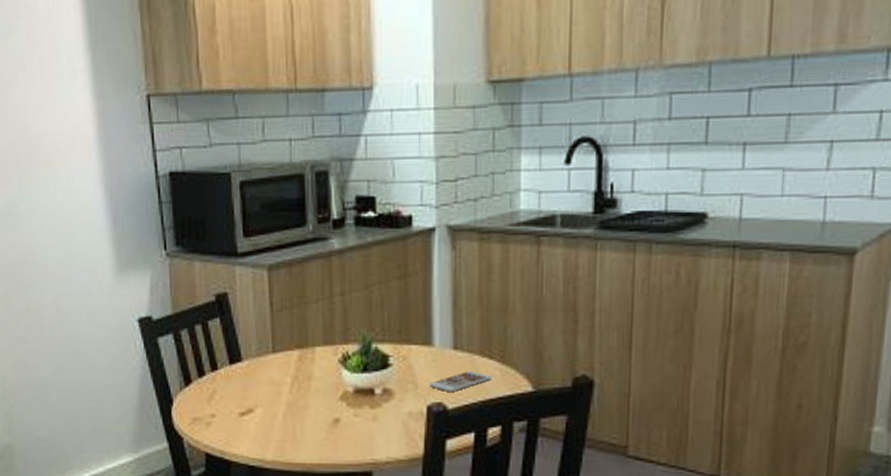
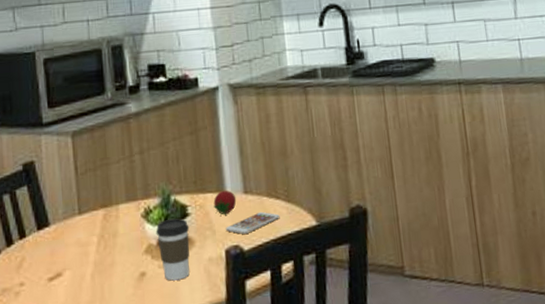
coffee cup: none [353,368,390,431] -> present [156,218,190,281]
fruit: none [418,343,444,371] -> present [213,190,237,216]

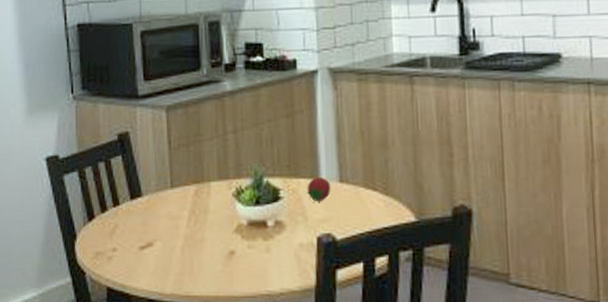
coffee cup: present [156,218,190,281] -> none [246,201,281,262]
smartphone: present [225,211,280,234] -> none [318,202,377,223]

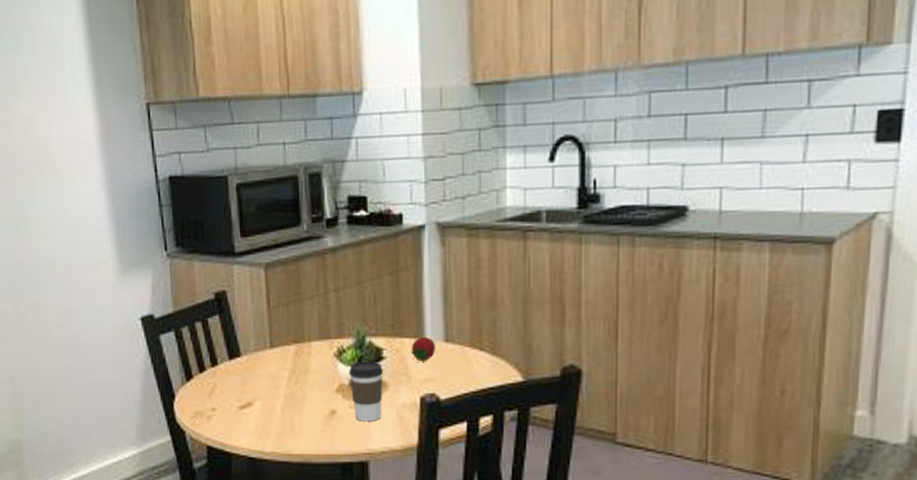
coffee cup: none [246,201,281,262] -> present [348,361,384,422]

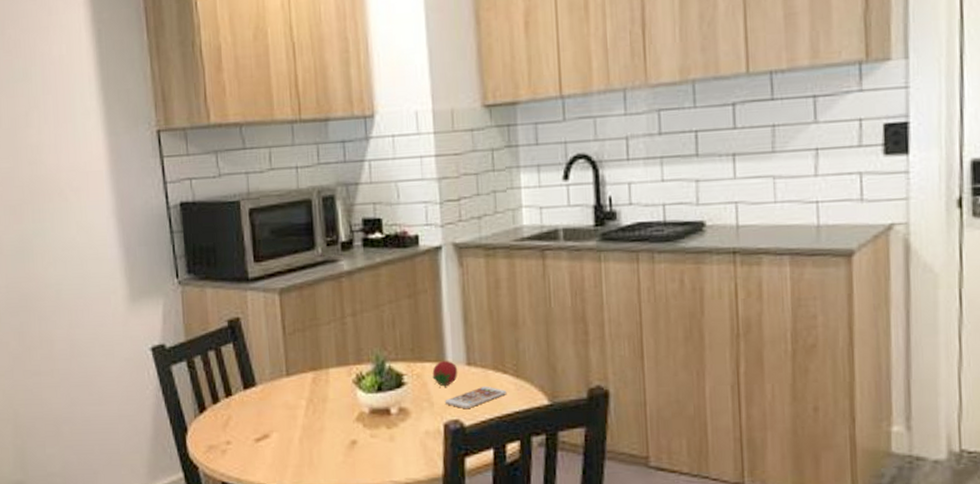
coffee cup: present [348,361,384,422] -> none [368,387,405,452]
smartphone: none [421,362,483,383] -> present [444,386,507,408]

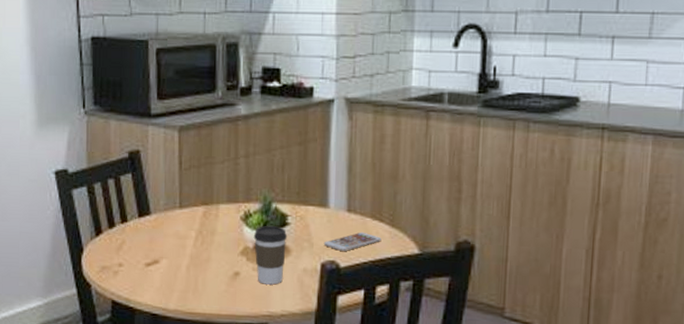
coffee cup: none [368,387,405,452] -> present [253,226,288,285]
fruit: present [432,360,458,388] -> none [314,205,339,231]

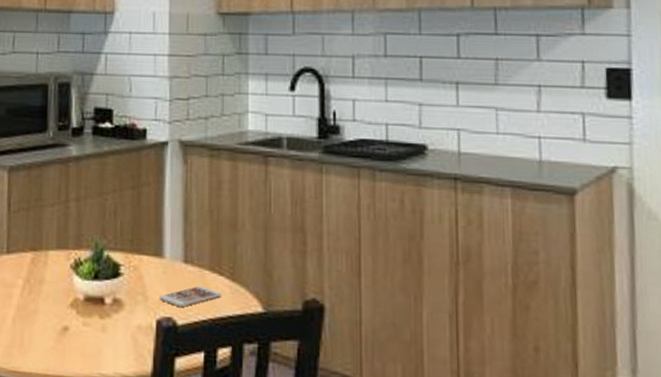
coffee cup: present [253,226,288,285] -> none [84,276,120,343]

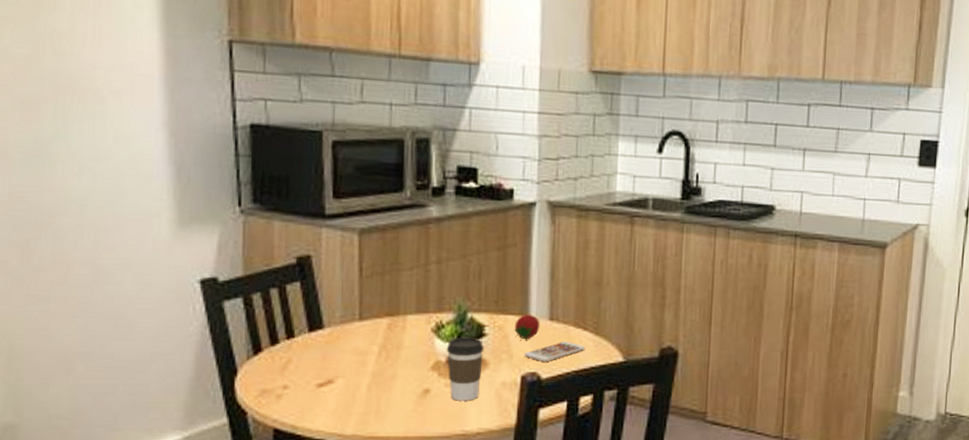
coffee cup: none [84,276,120,343] -> present [446,338,485,401]
fruit: none [149,255,175,284] -> present [514,314,540,341]

